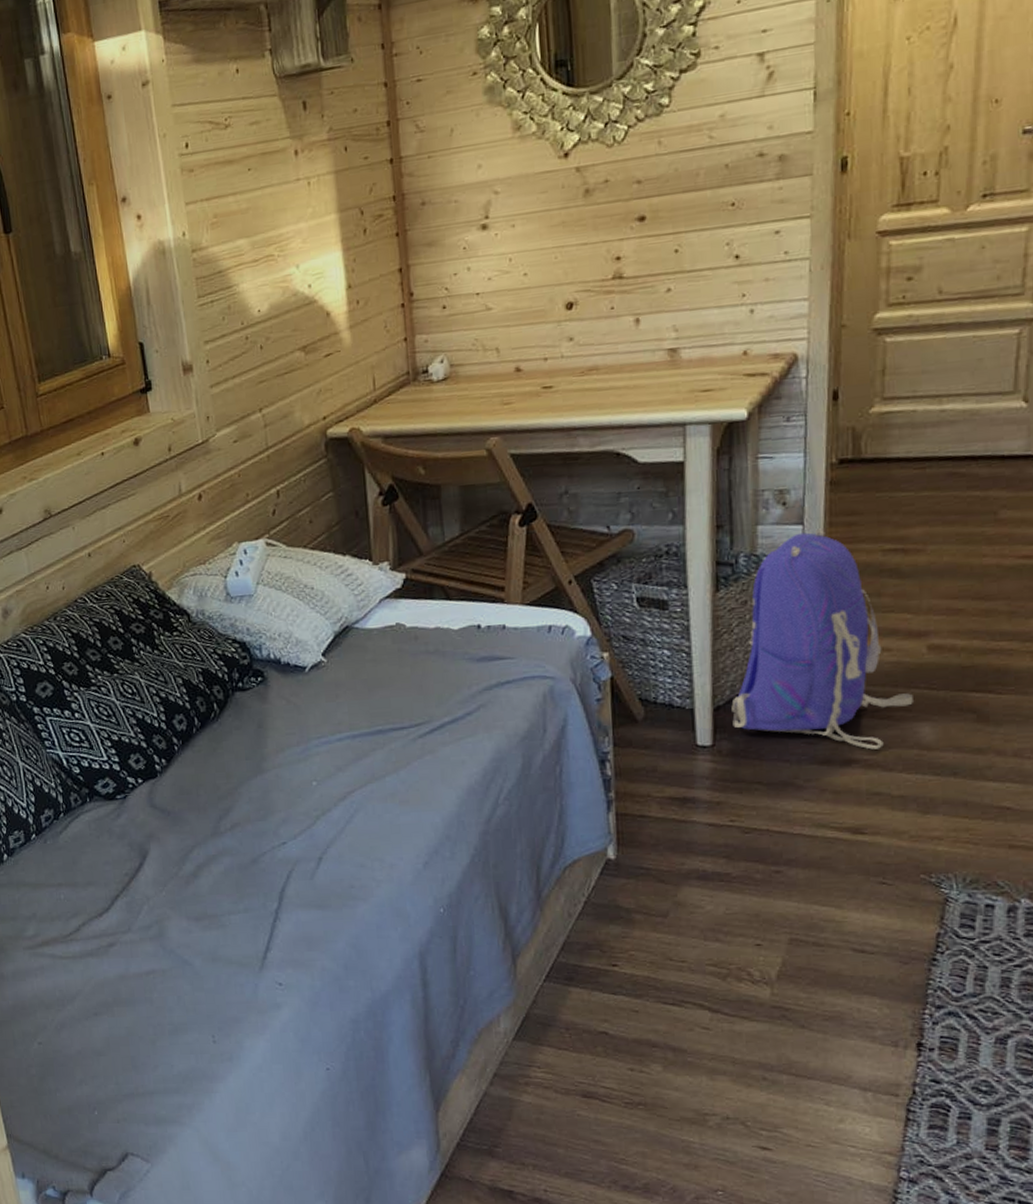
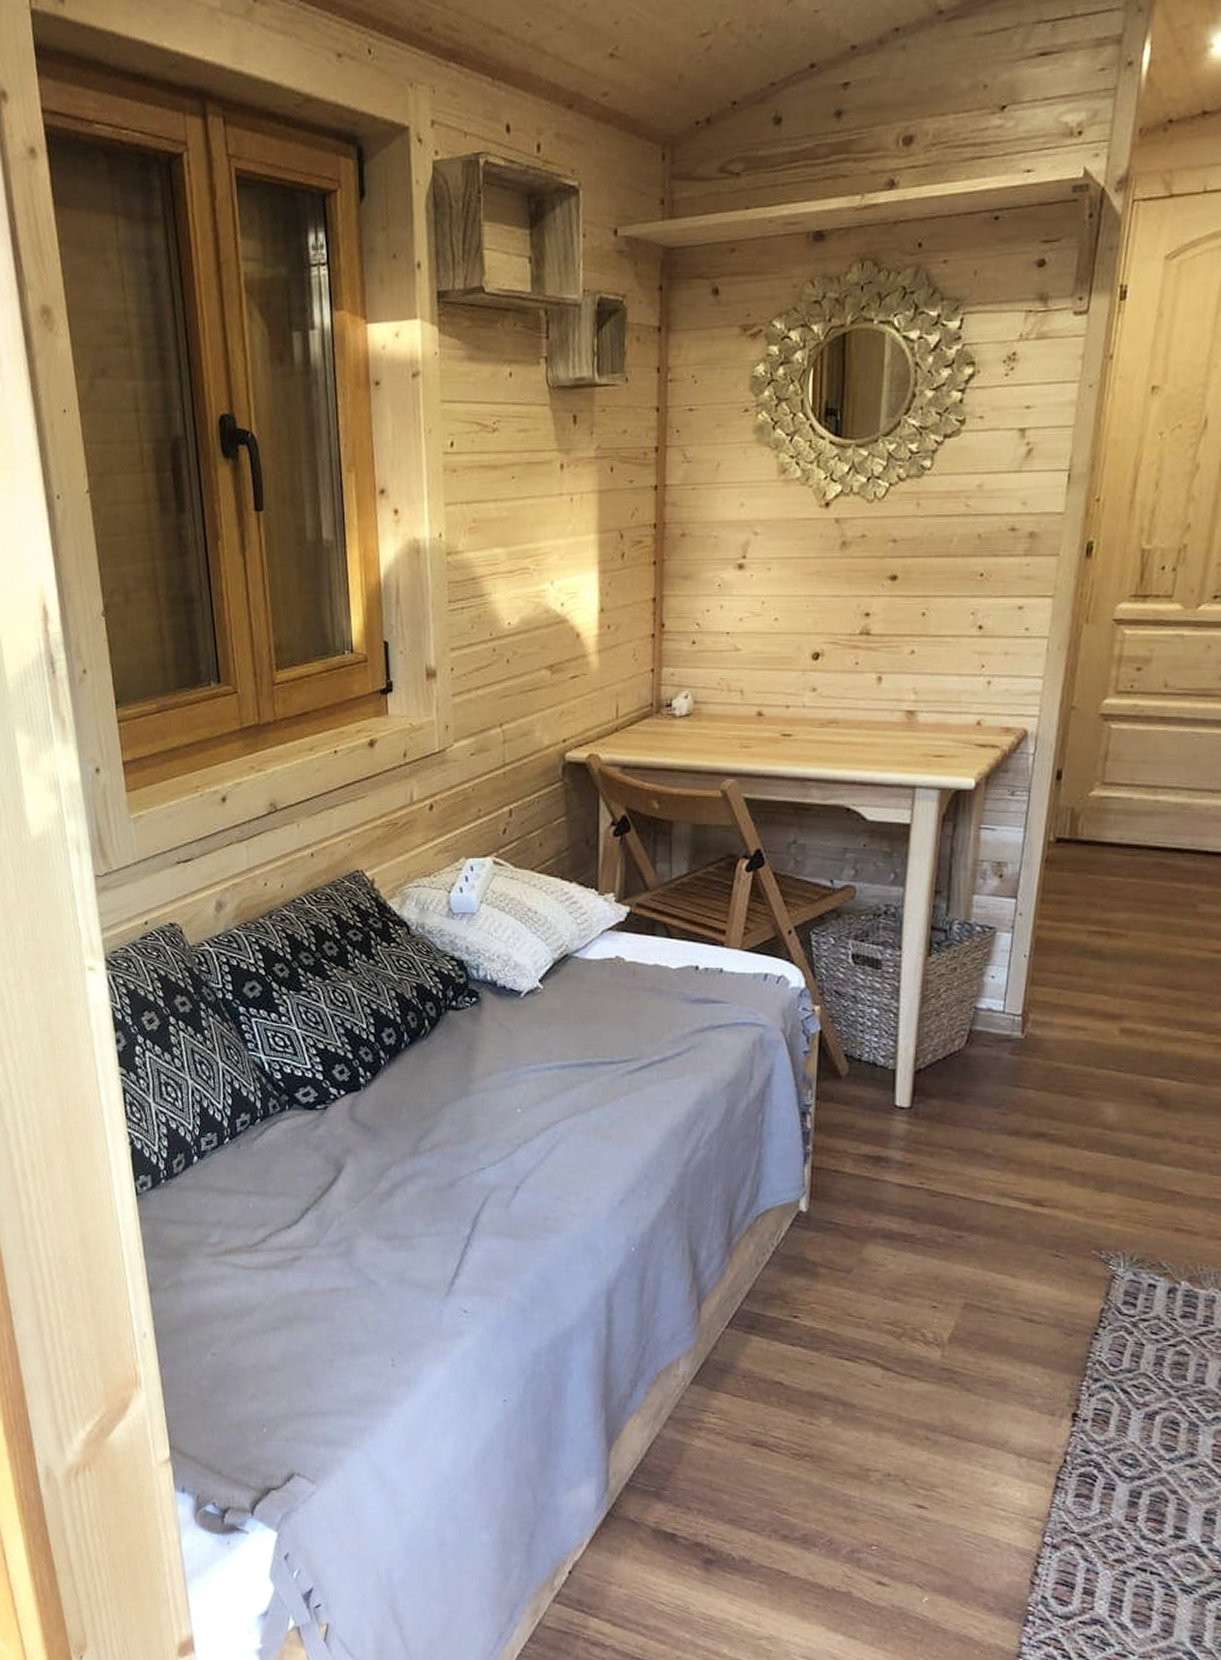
backpack: present [731,528,913,750] -> none [931,904,1102,1125]

